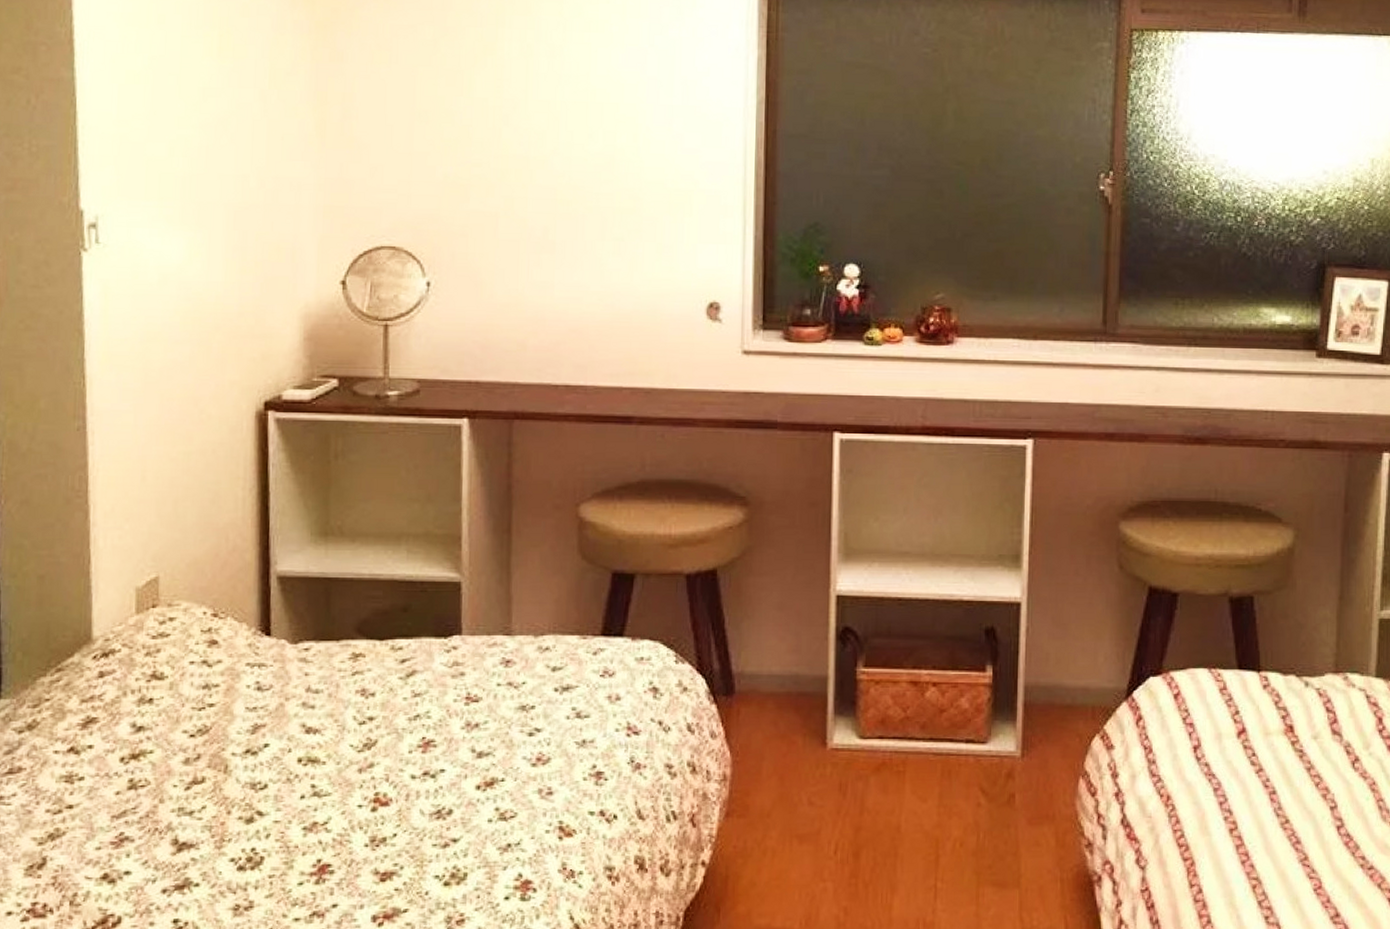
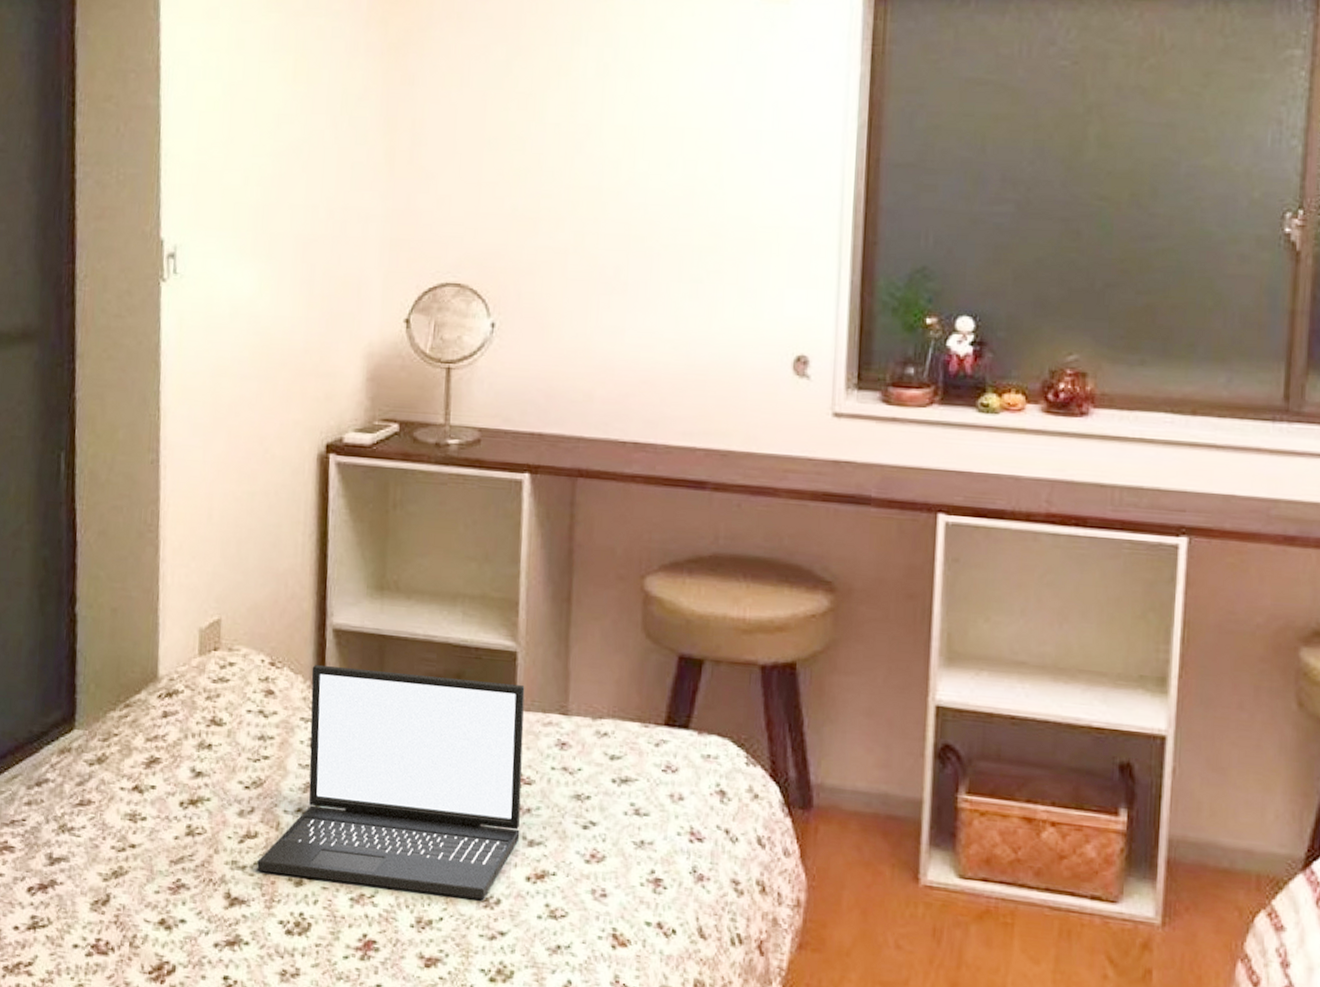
laptop: none [205,612,470,815] -> present [257,665,525,900]

